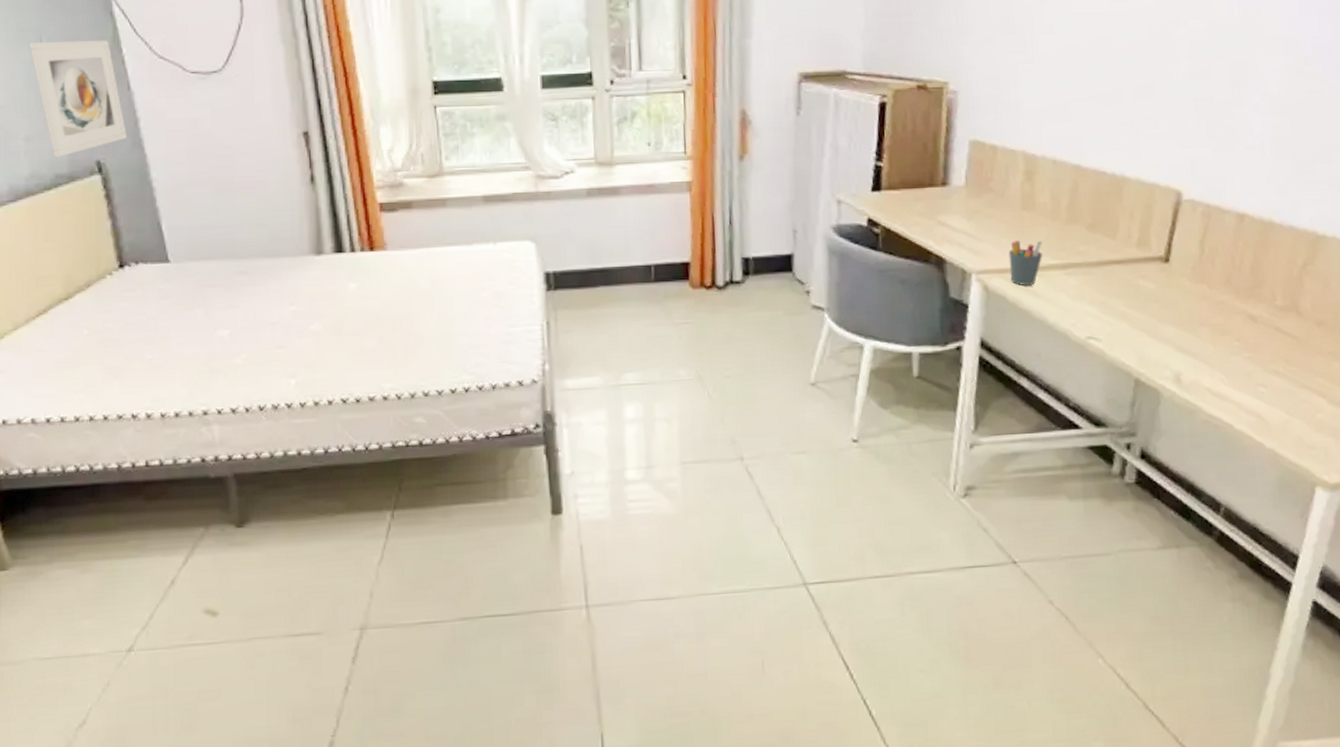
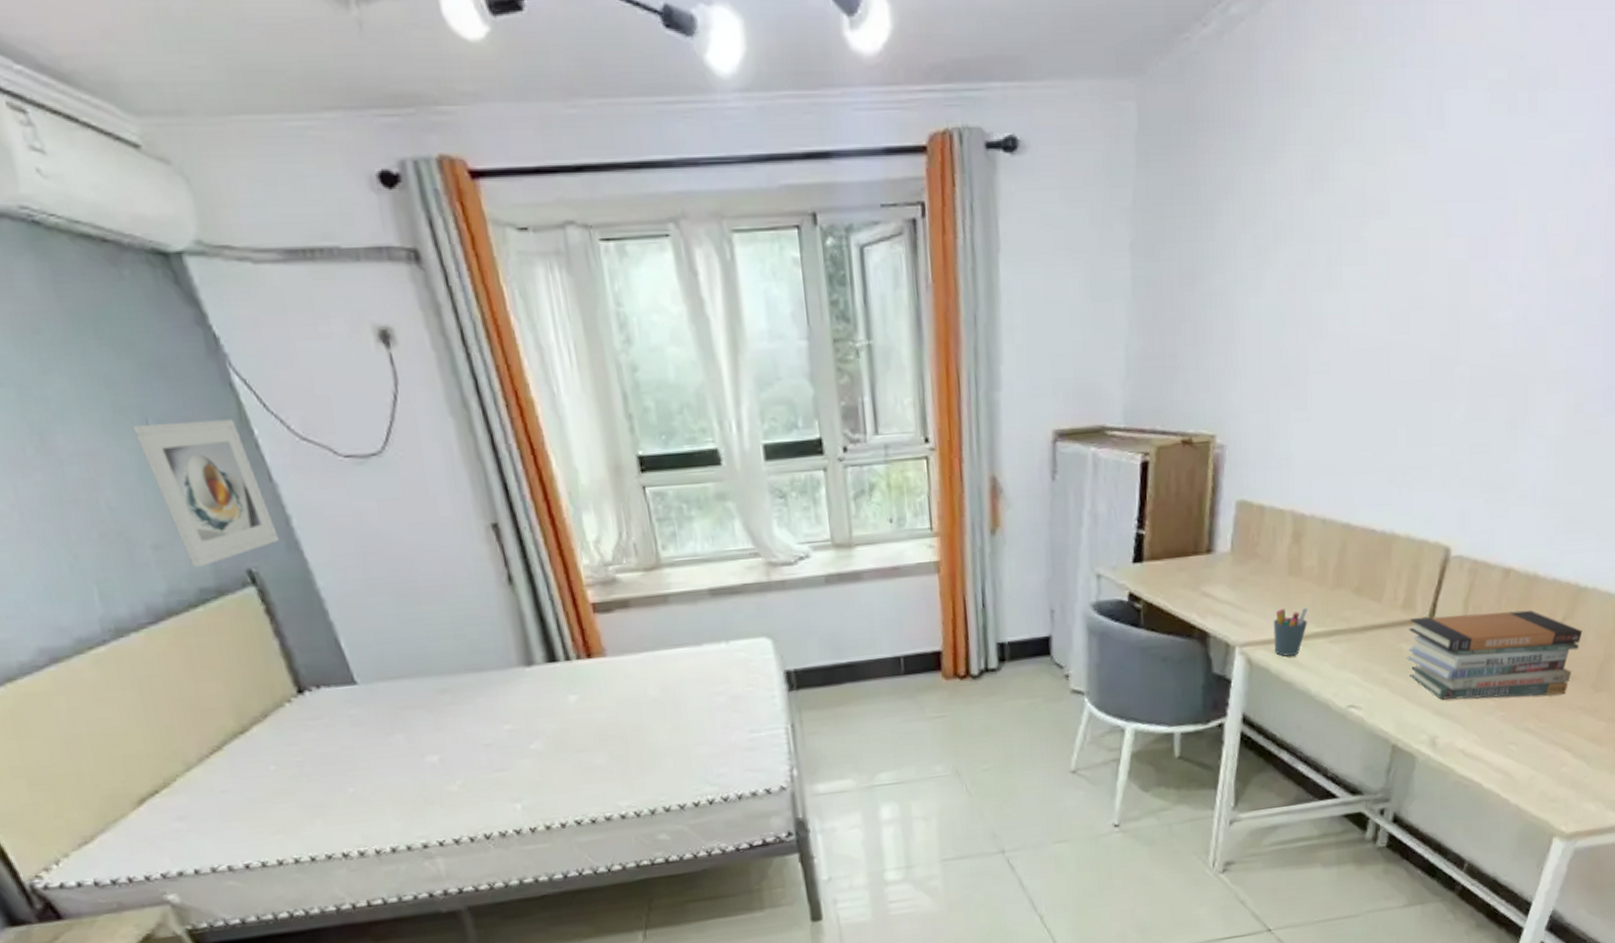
book stack: none [1144,254,1326,340] -> present [1406,610,1582,700]

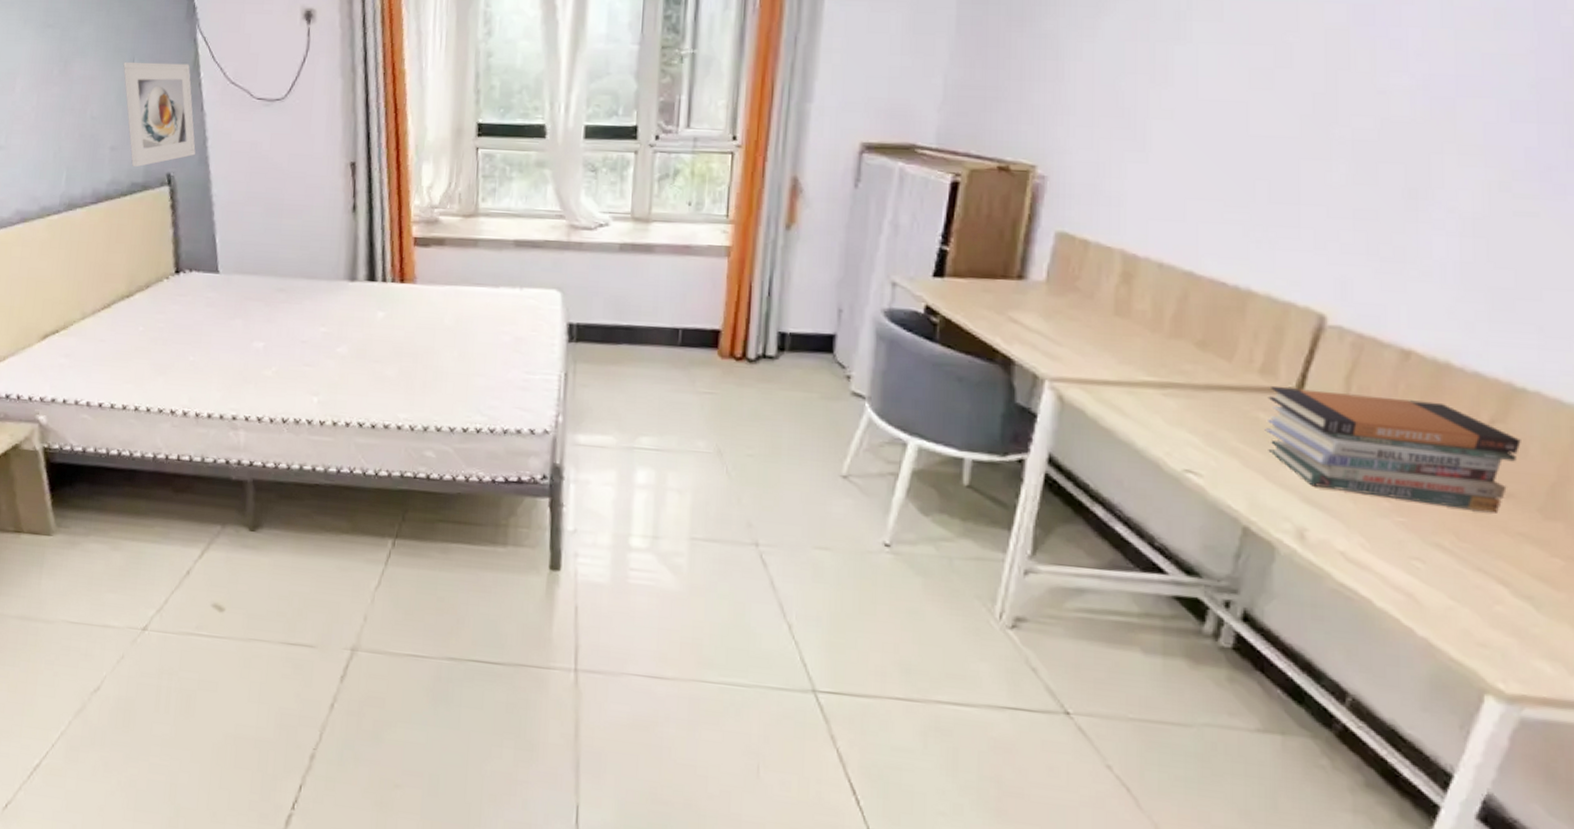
pen holder: present [1273,607,1309,656] -> none [1092,349,1138,402]

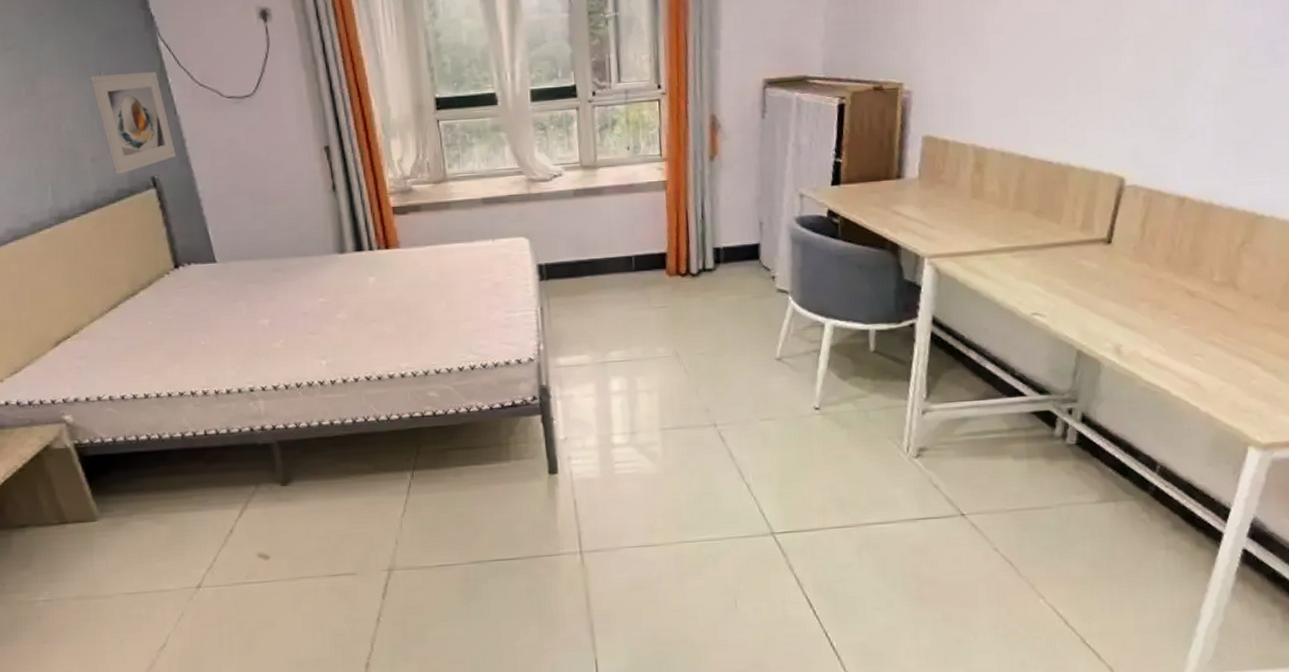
book stack: present [1265,387,1521,513] -> none [1087,234,1263,313]

